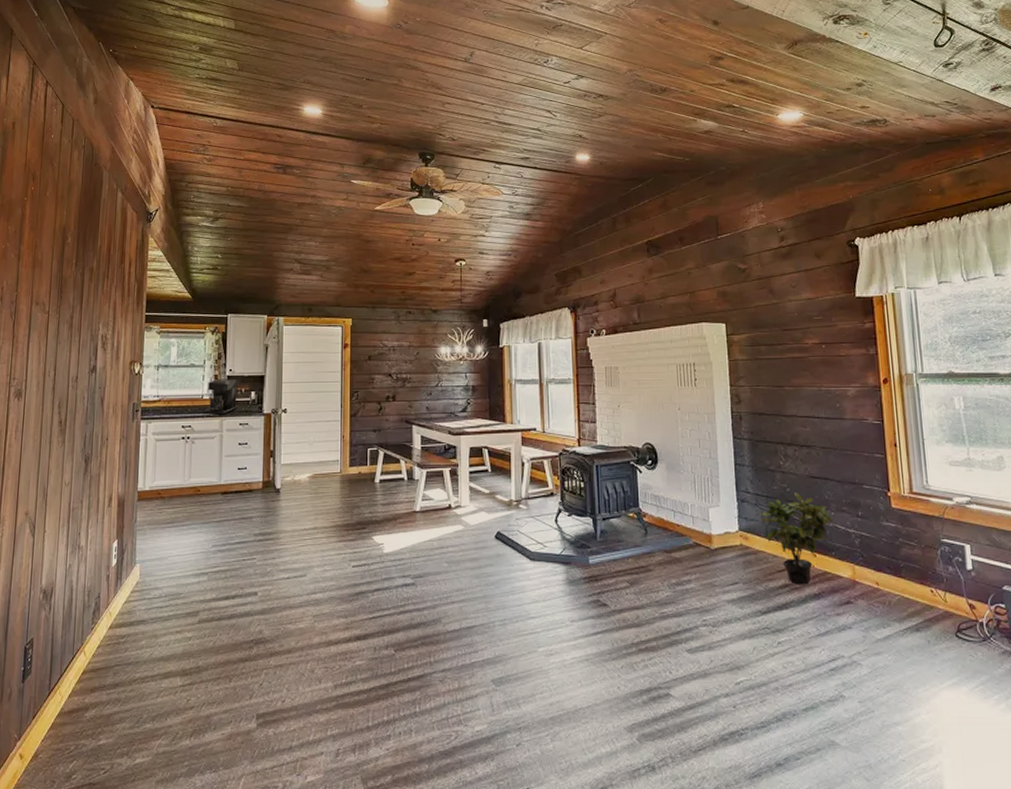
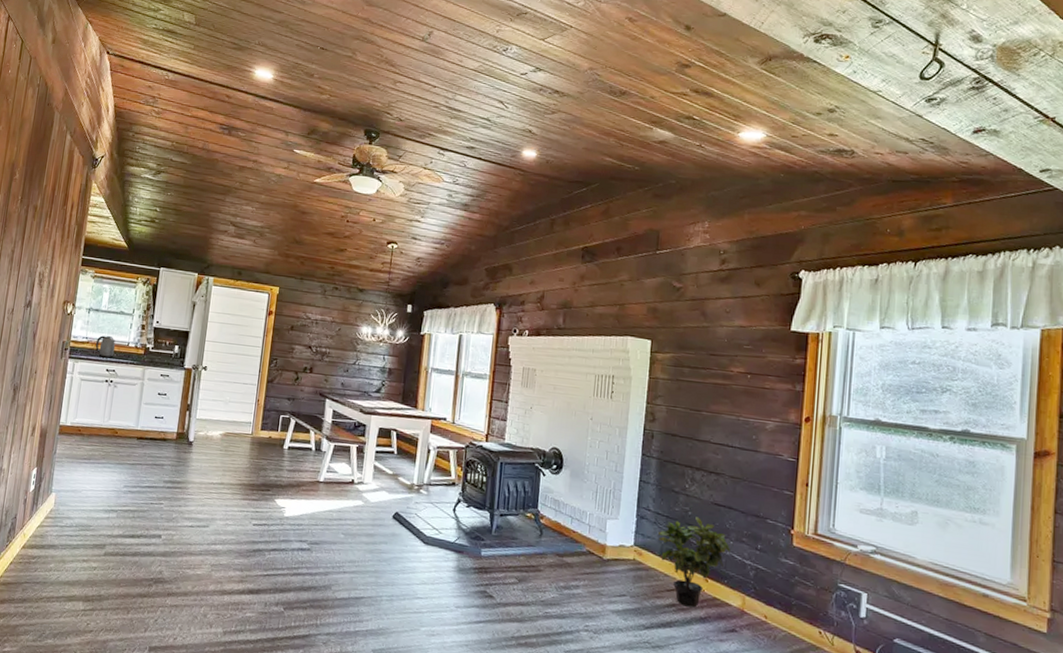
kettle: none [168,390,189,414] -> present [95,335,116,359]
coffee maker: present [202,378,238,415] -> none [127,328,163,364]

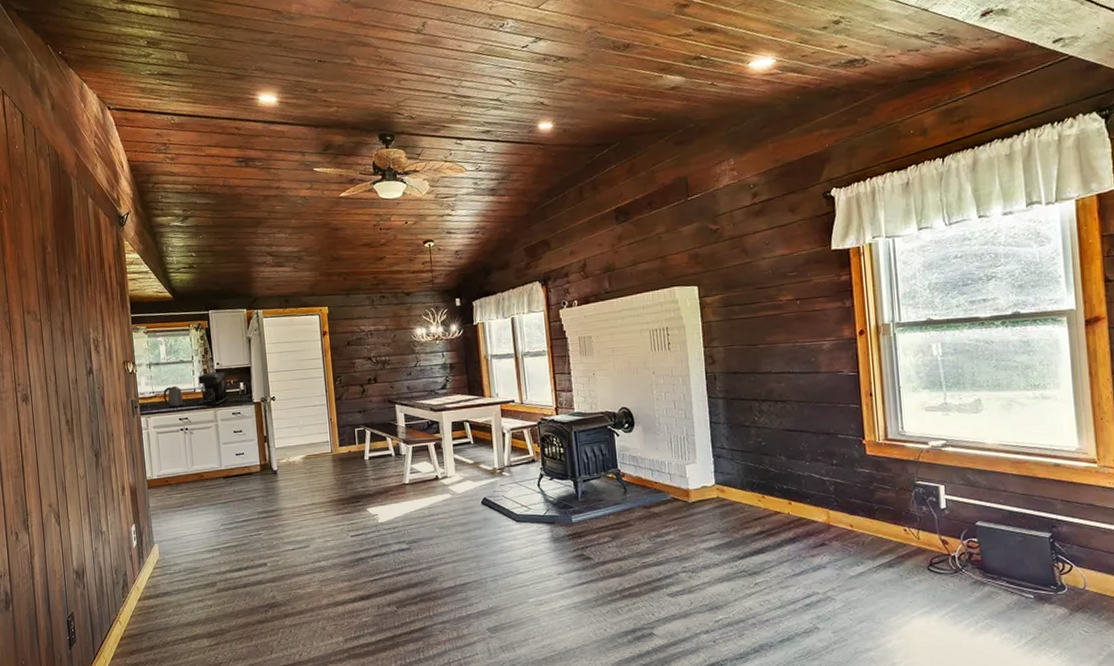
coffee maker: none [127,328,163,364] -> present [196,371,229,407]
potted plant: present [657,517,730,608] -> none [735,446,808,531]

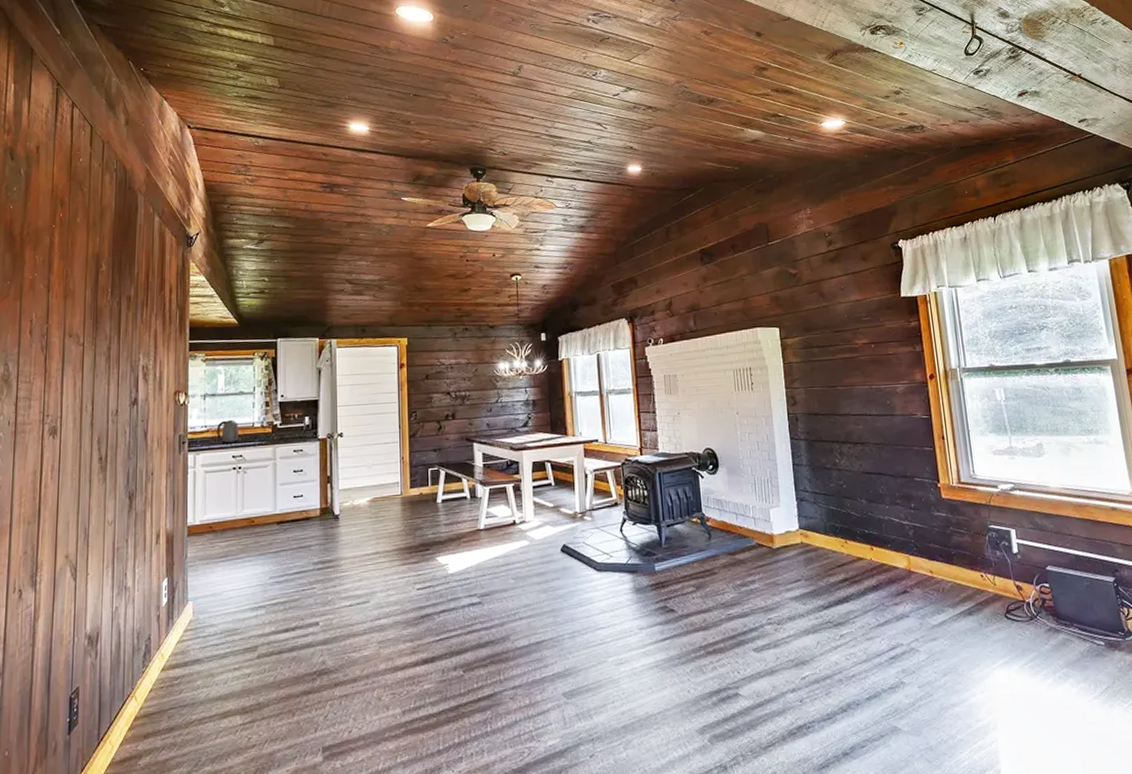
coffee maker: present [196,371,229,407] -> none [254,404,291,443]

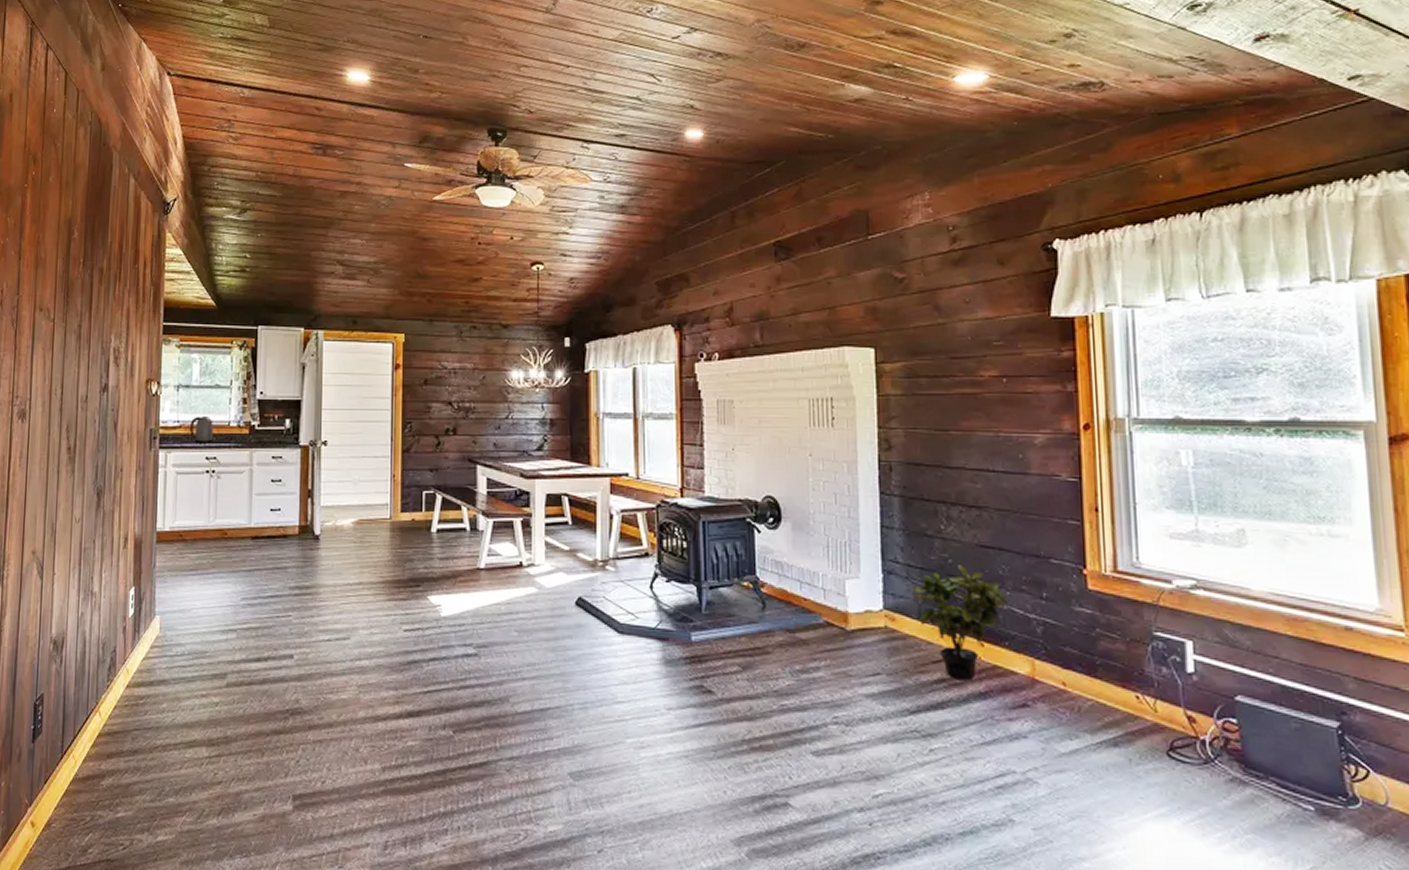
potted plant: none [818,489,888,578] -> present [911,565,1008,681]

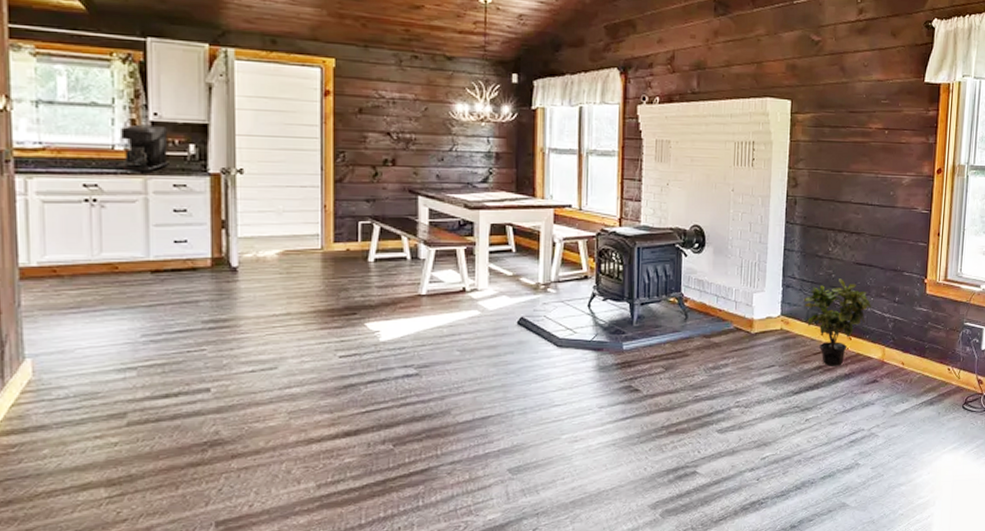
kettle: present [189,415,214,443] -> none [57,137,93,169]
coffee maker: none [229,402,270,446] -> present [114,124,169,172]

